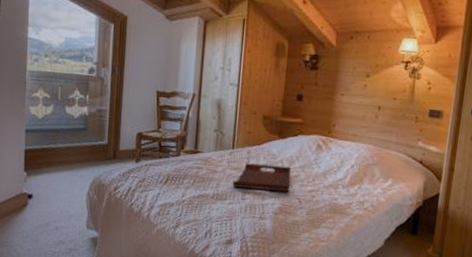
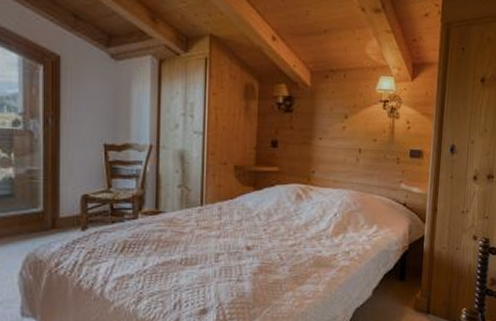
serving tray: present [233,163,291,192] -> none [203,220,270,249]

